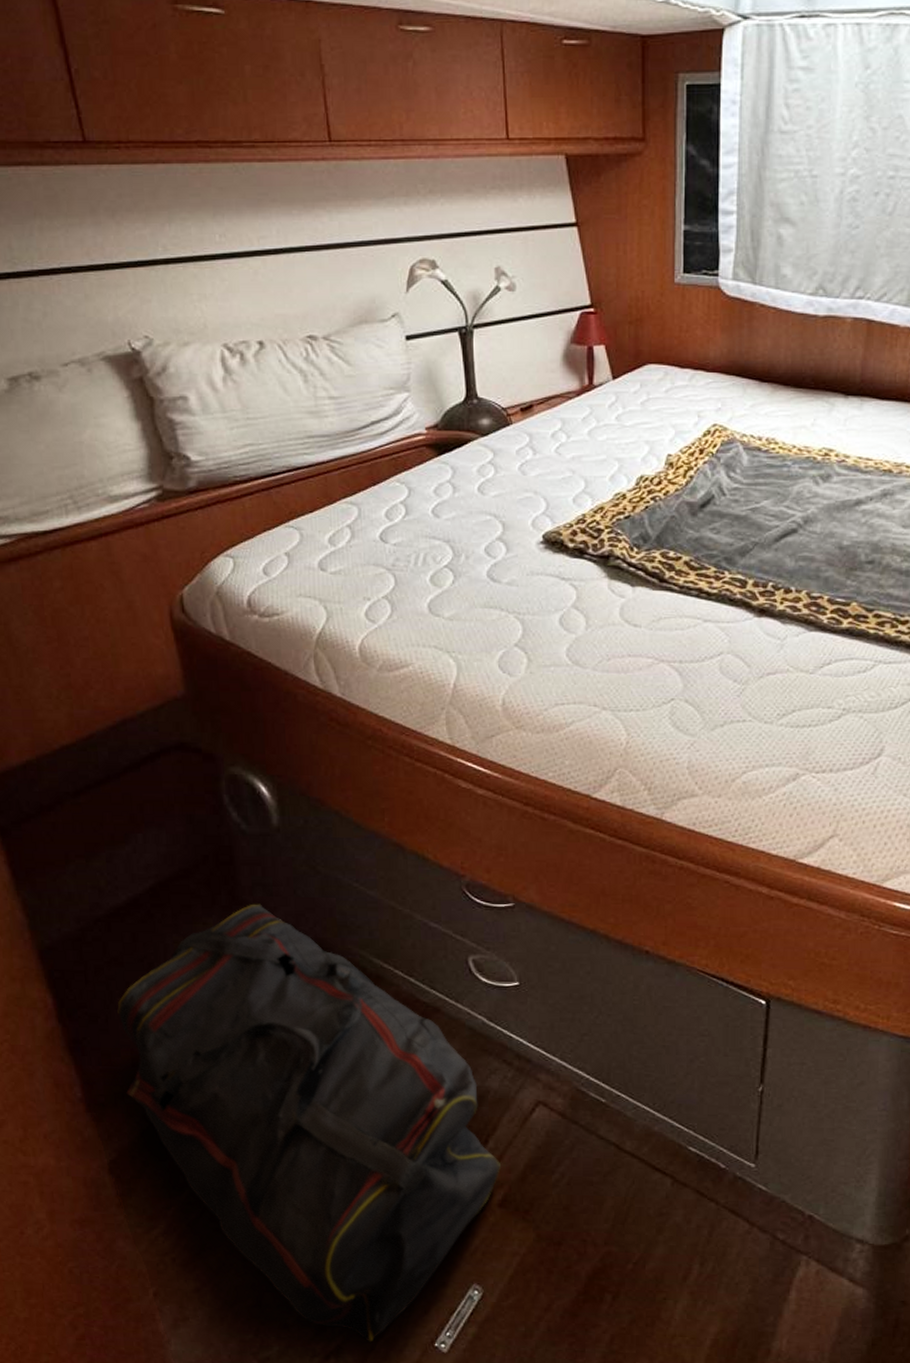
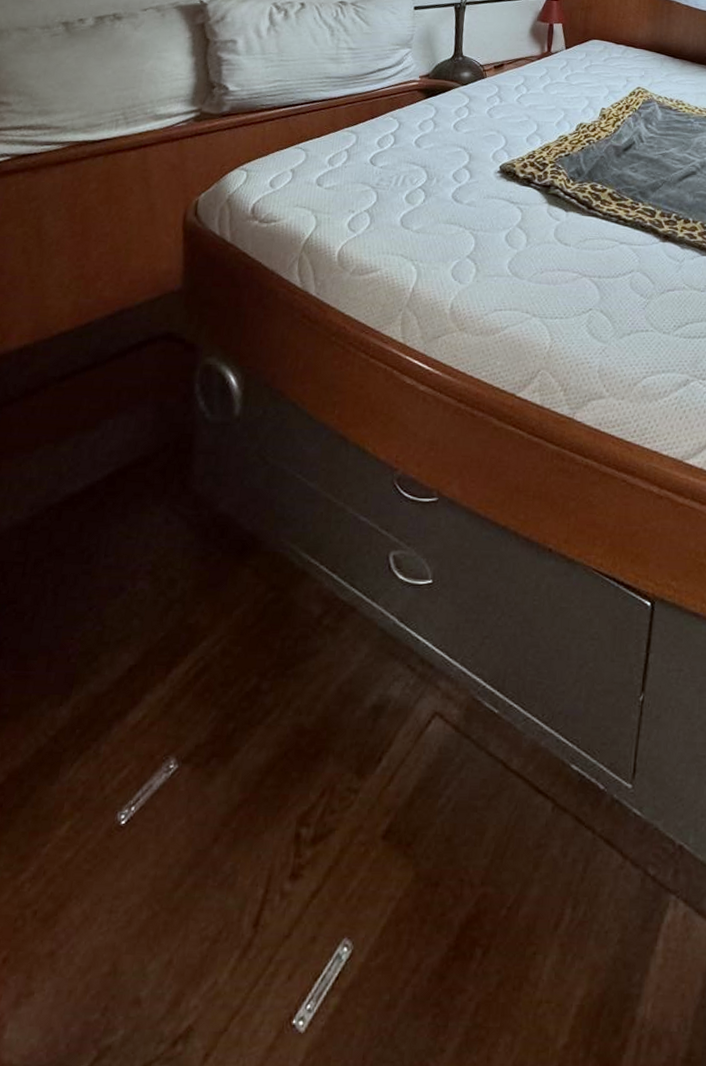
duffel bag: present [117,904,502,1342] -> none [33,493,391,1021]

